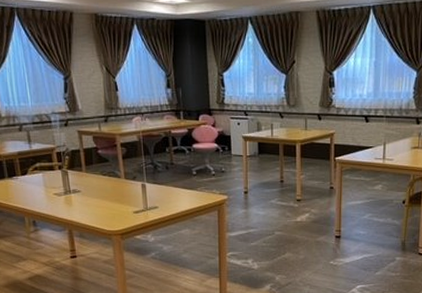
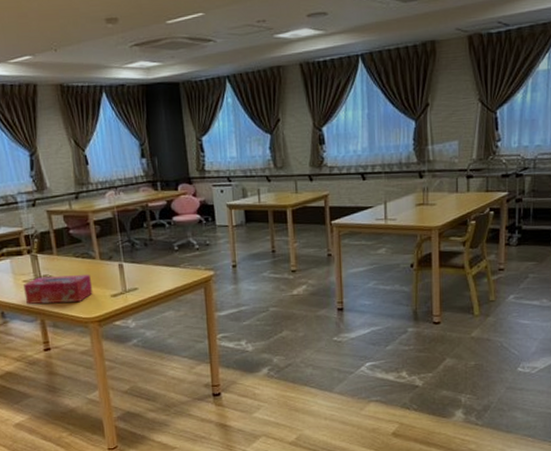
tissue box: none [54,191,117,216] -> present [24,275,93,304]

